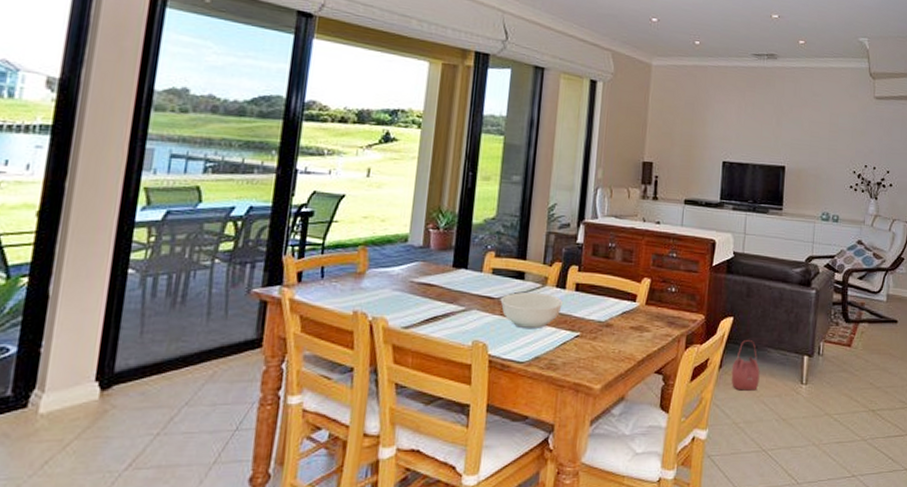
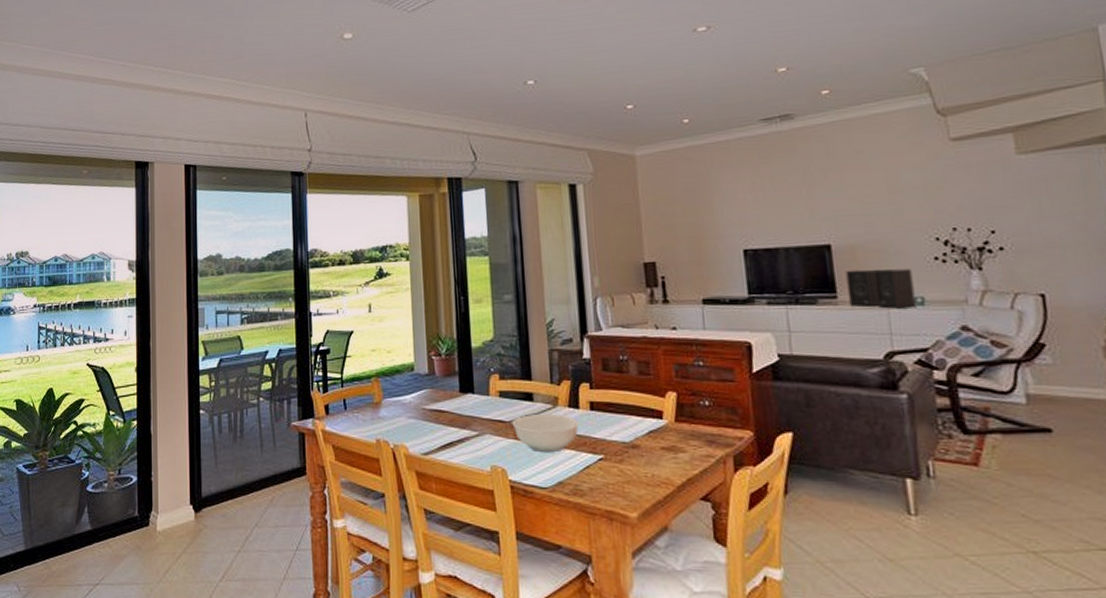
handbag: present [731,340,760,391] -> none [801,460,845,523]
speaker: none [789,188,835,224] -> present [845,269,916,309]

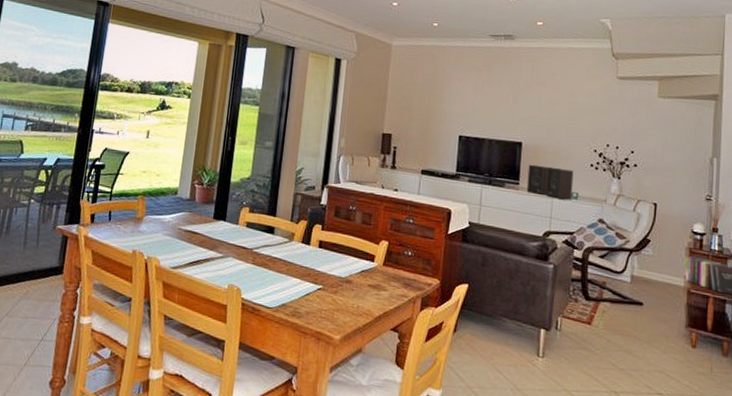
bowl: present [512,414,579,452] -> none [253,245,307,279]

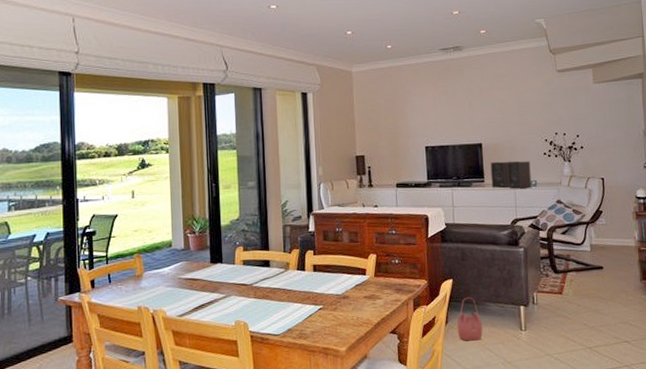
handbag: none [465,307,495,358] -> present [456,297,483,341]

